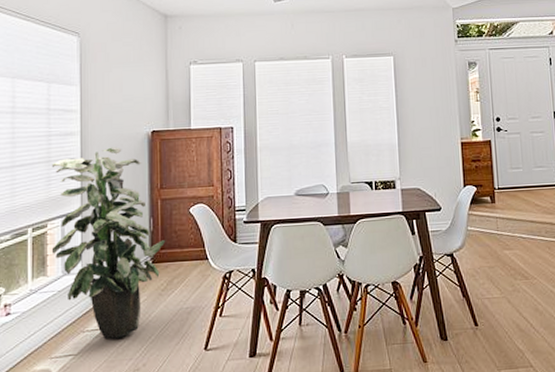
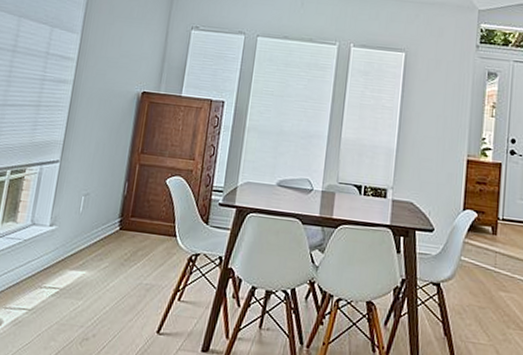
indoor plant: present [51,147,166,340] -> none [25,101,137,302]

